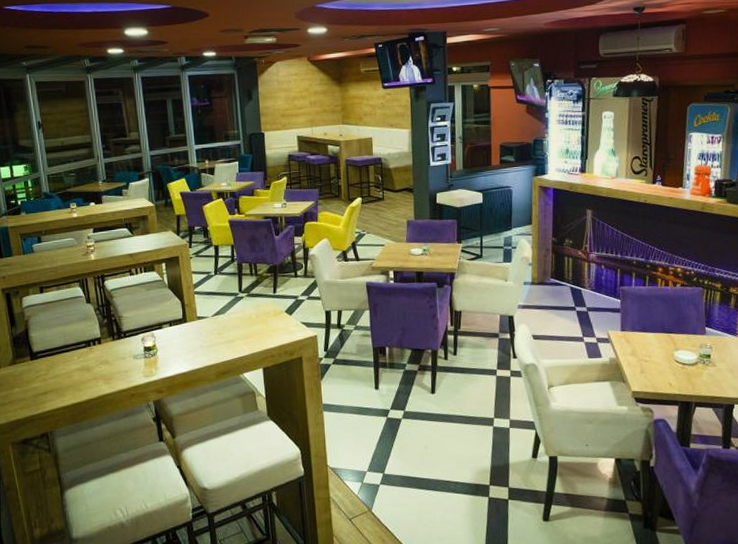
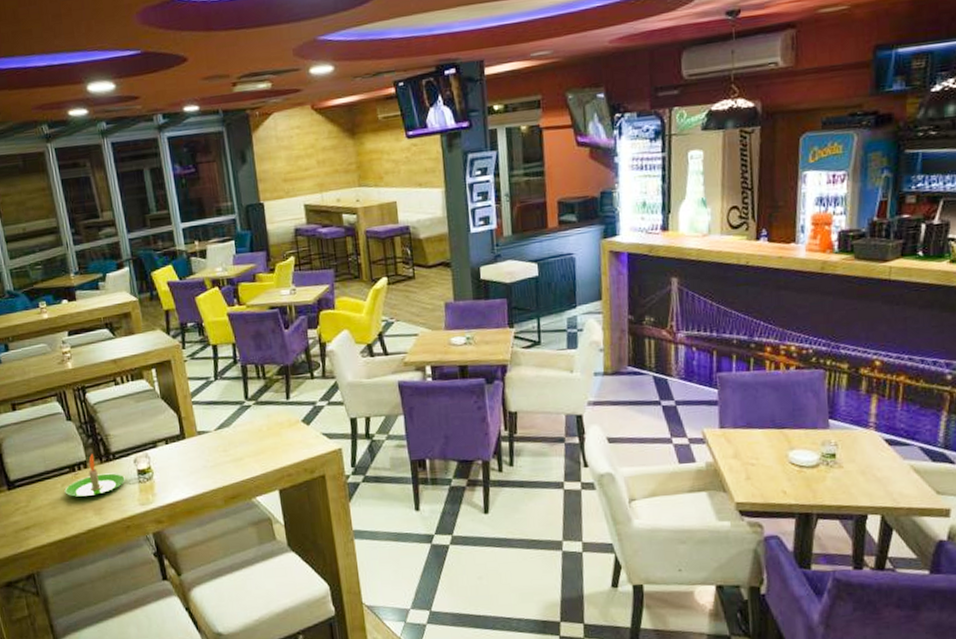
candle: none [80,332,133,368] -> present [64,454,125,497]

